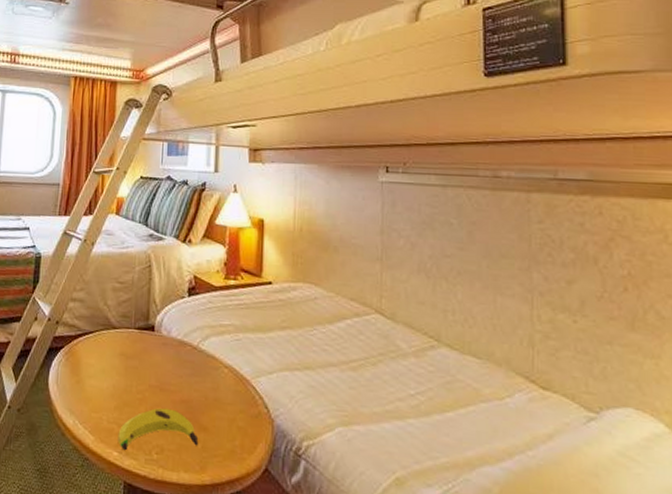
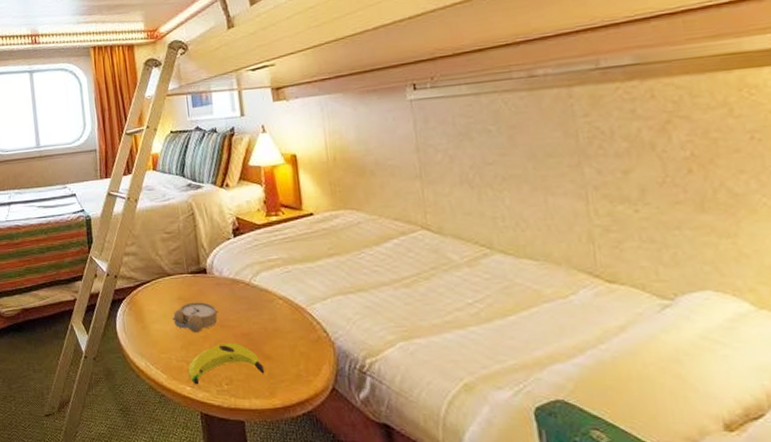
alarm clock: none [110,360,160,394] -> present [172,302,219,333]

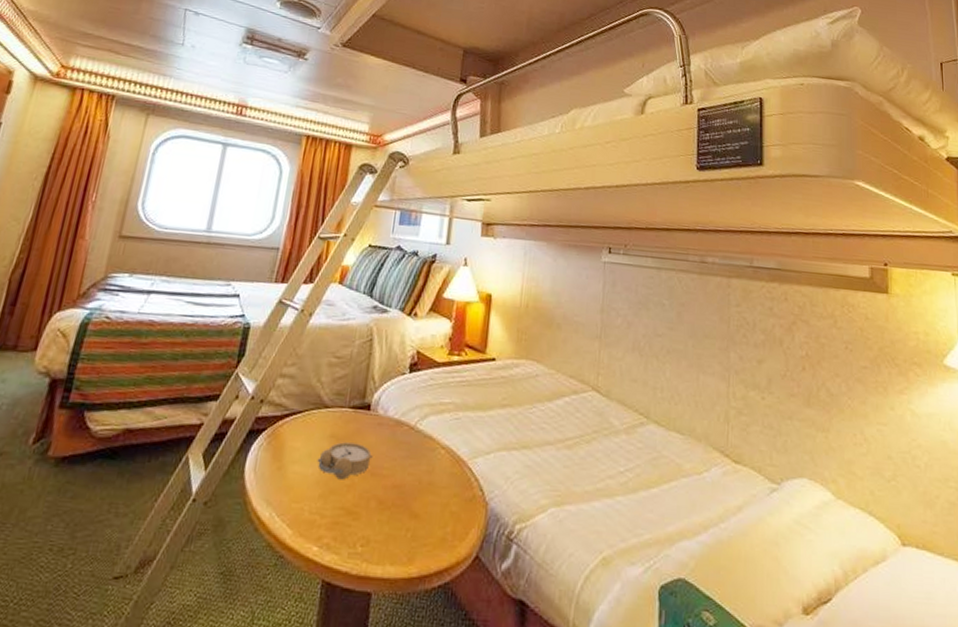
banana: present [188,342,265,385] -> none [319,494,408,545]

